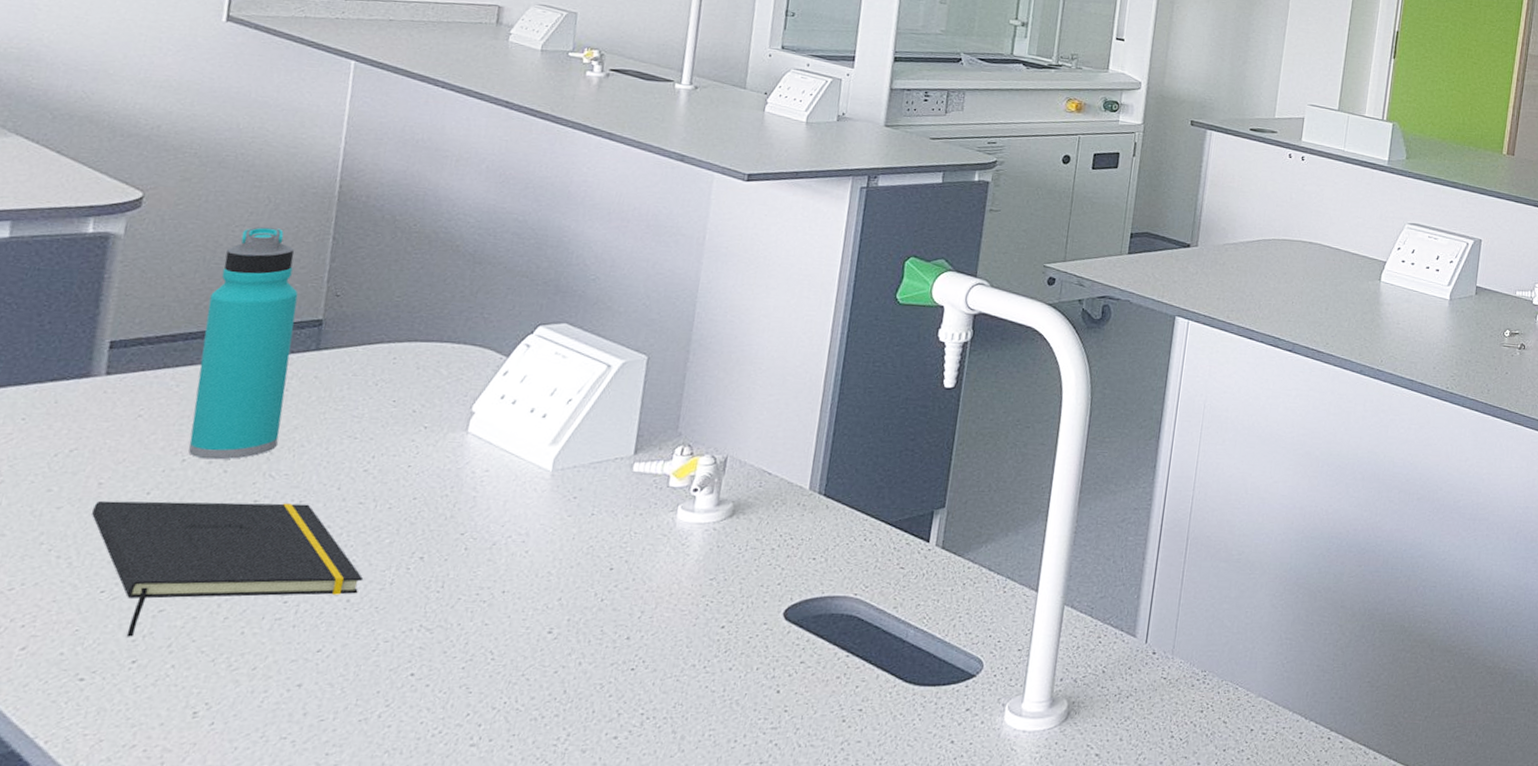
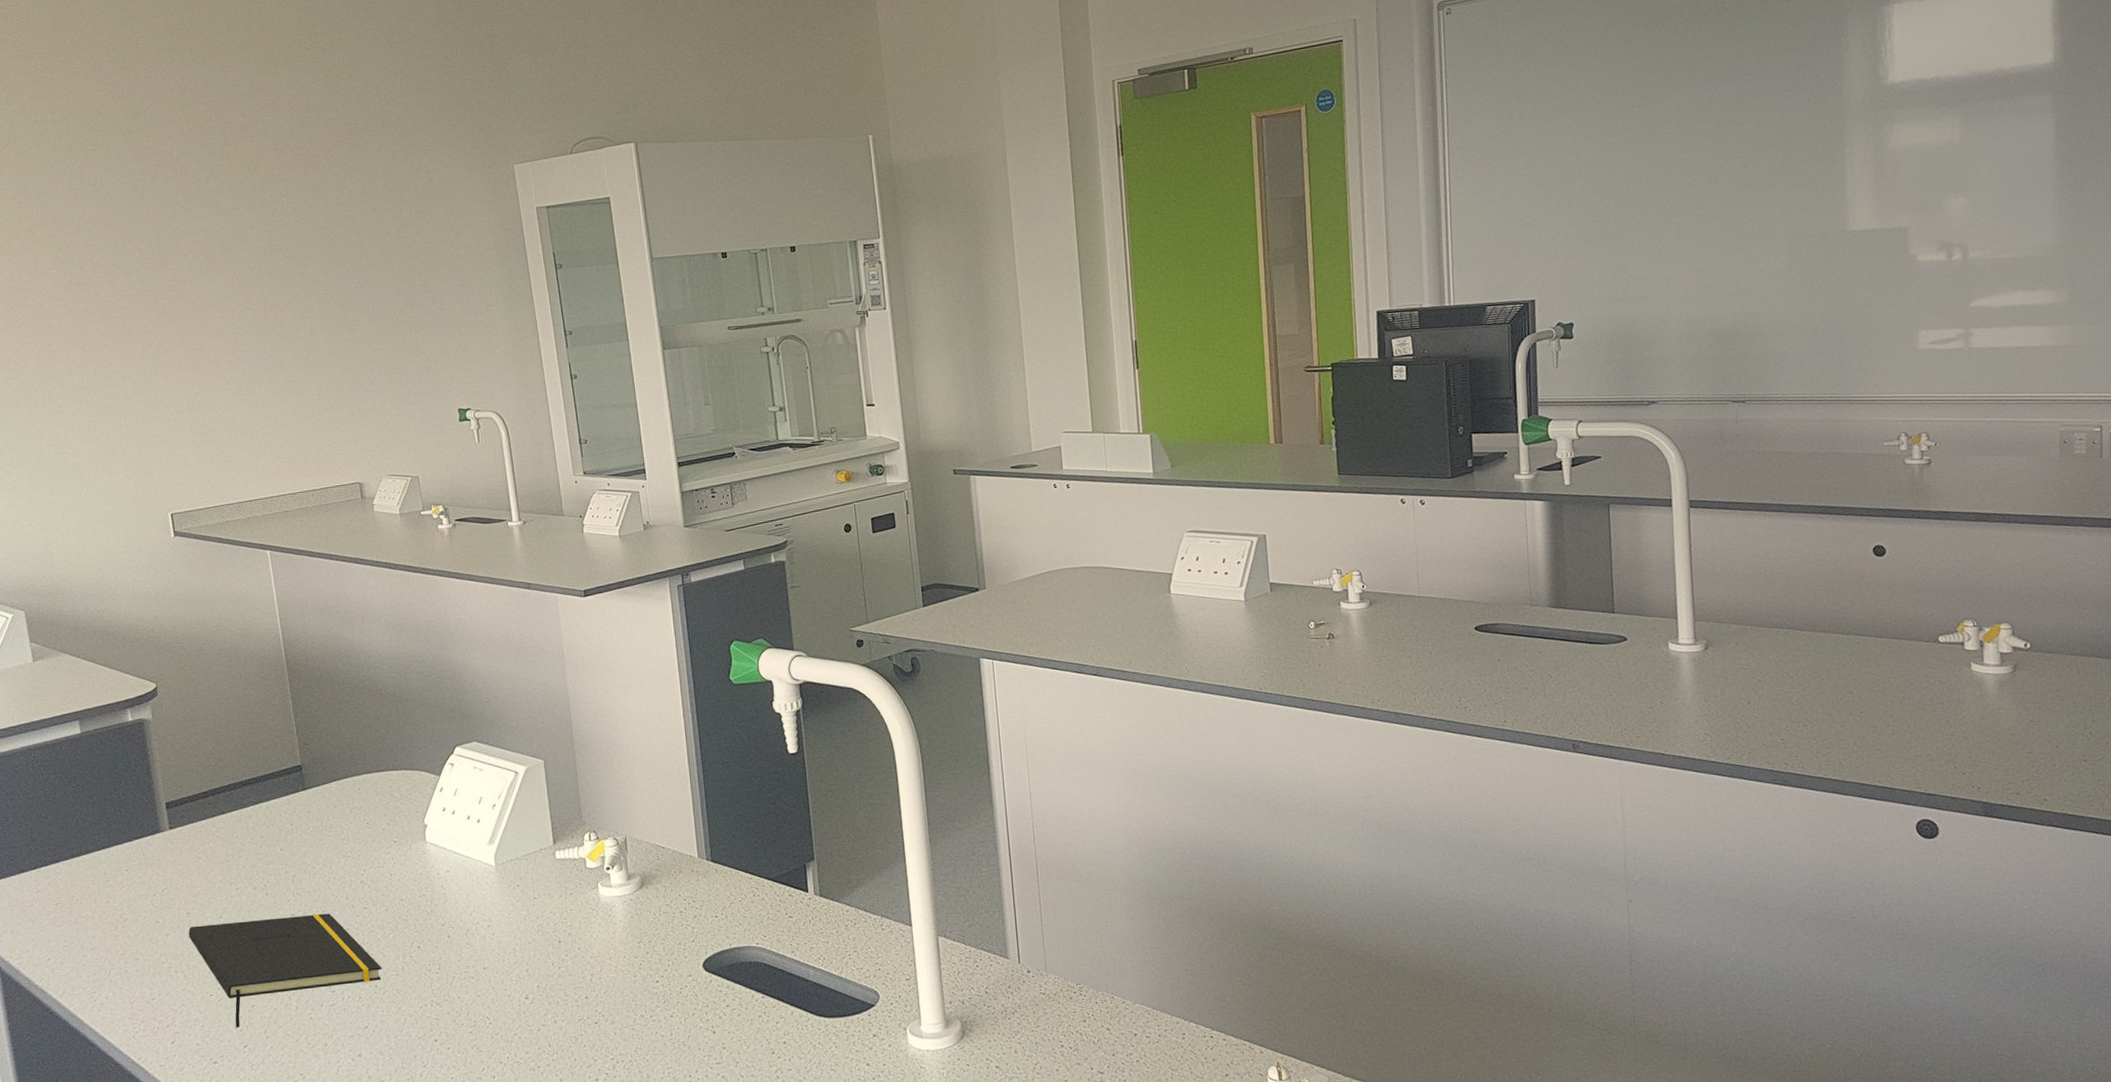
water bottle: present [188,226,298,460] -> none [221,696,296,886]

